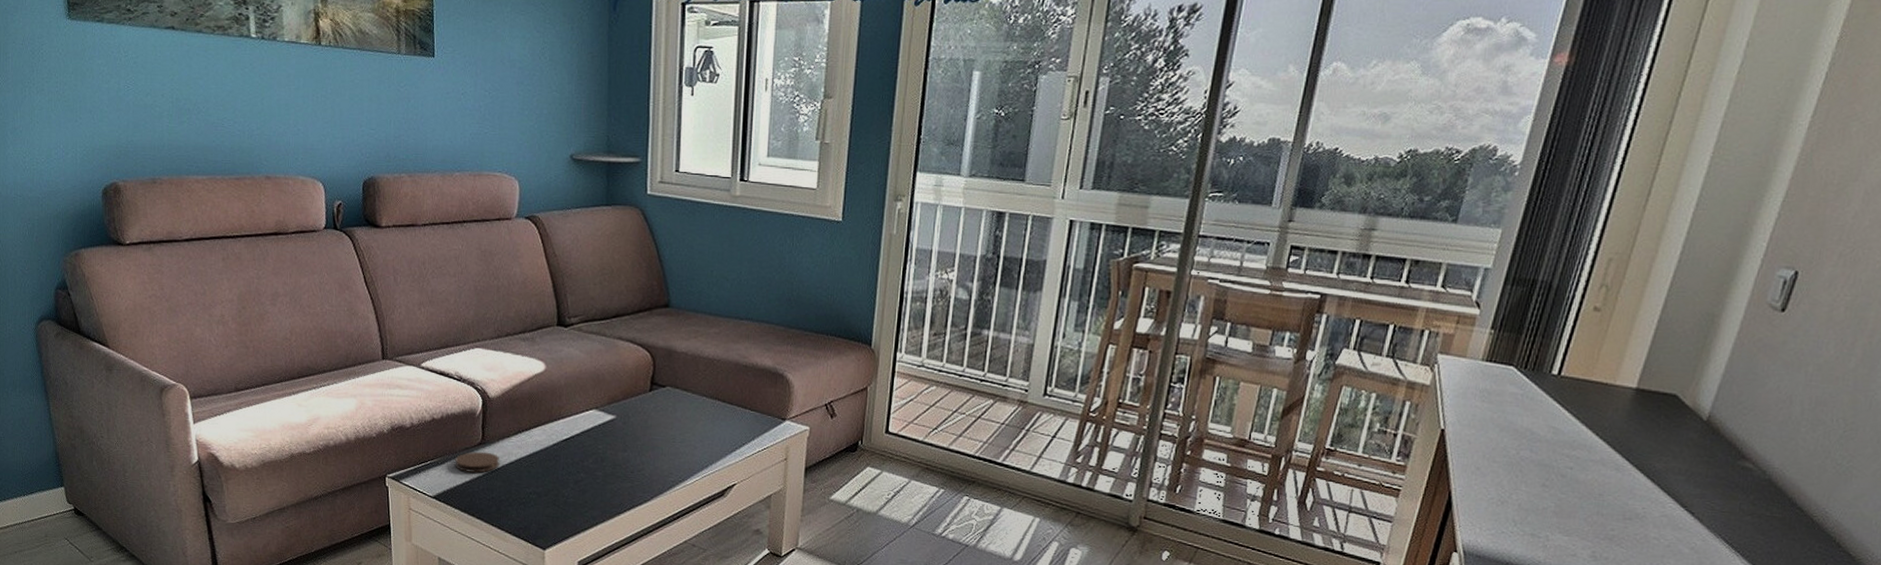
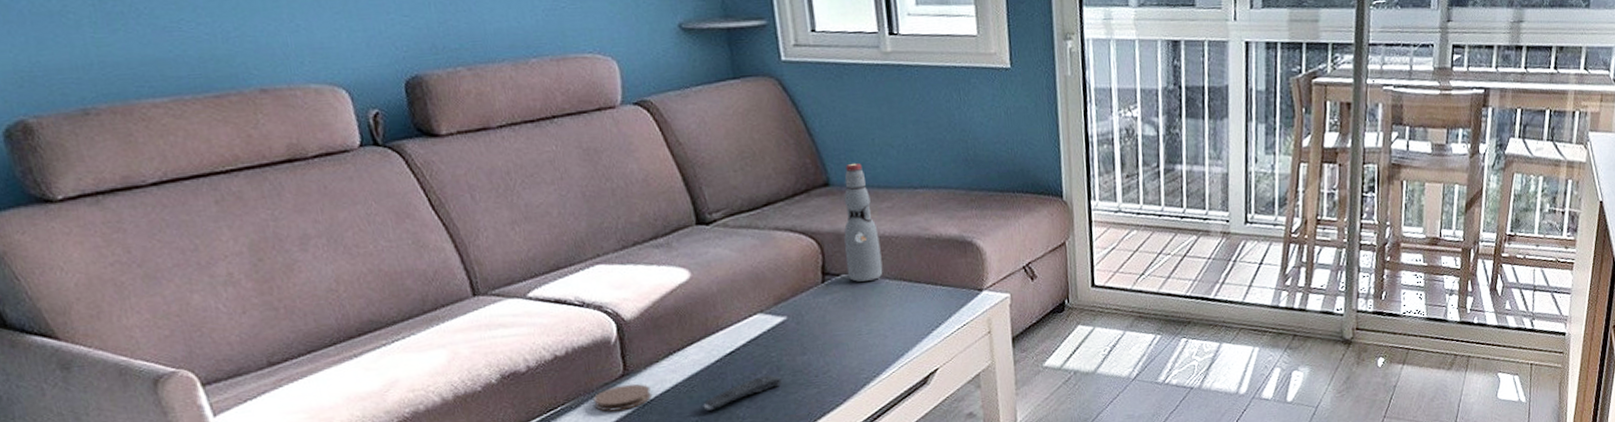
remote control: none [537,463,604,487] -> present [703,374,783,411]
bottle: none [672,291,704,396] -> present [844,163,883,282]

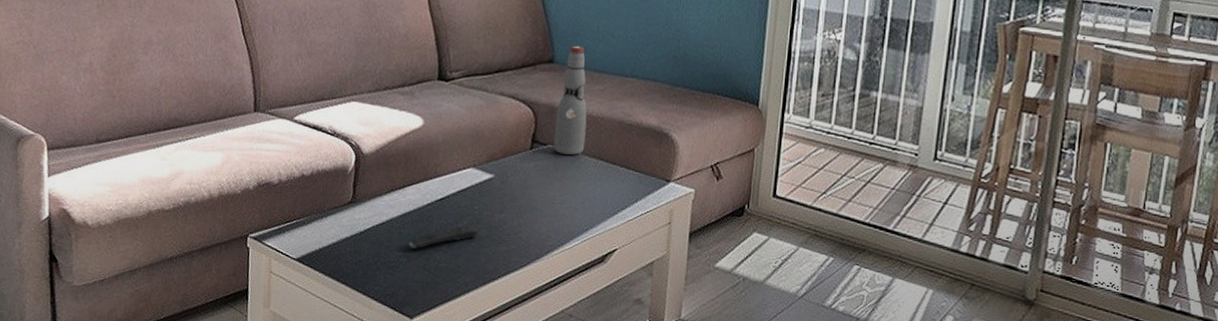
coaster: present [593,383,652,412] -> none [322,210,370,235]

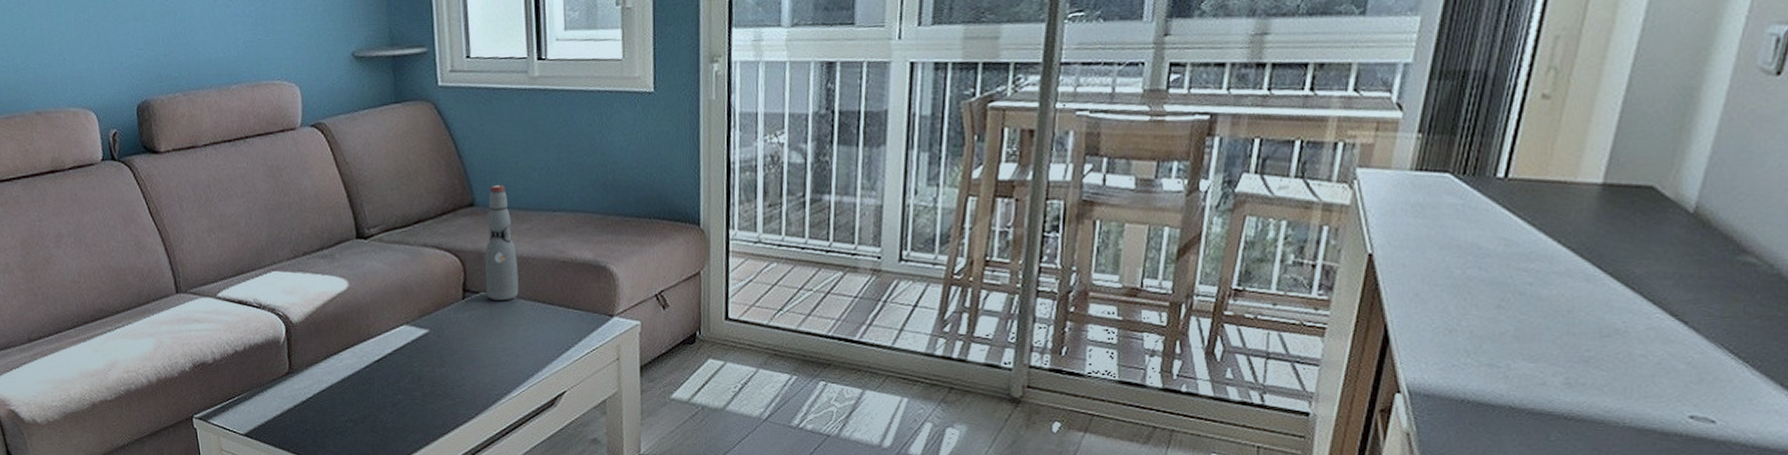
remote control: present [408,225,479,250] -> none [352,383,422,413]

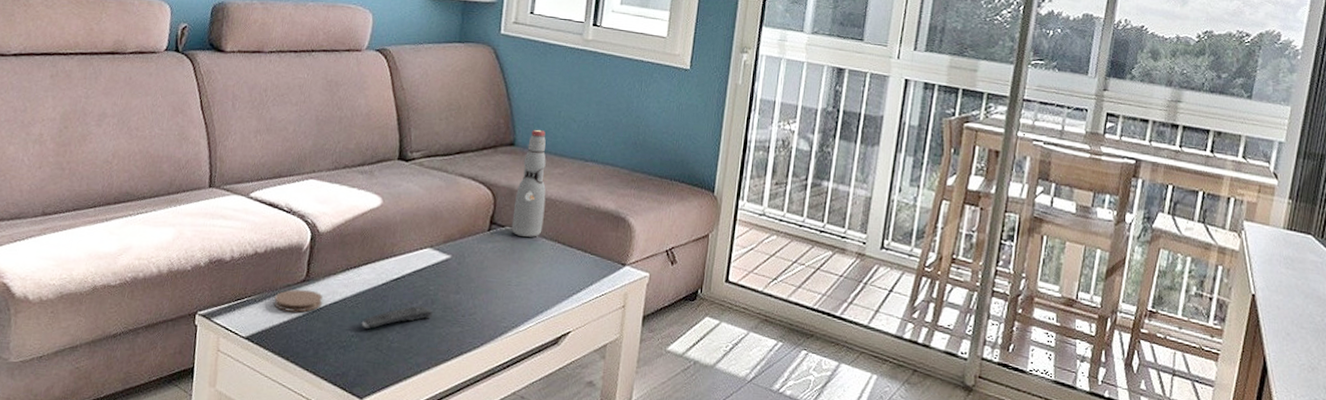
coaster: none [263,381,310,406] -> present [273,289,323,313]
remote control: none [352,383,422,413] -> present [361,305,434,329]

